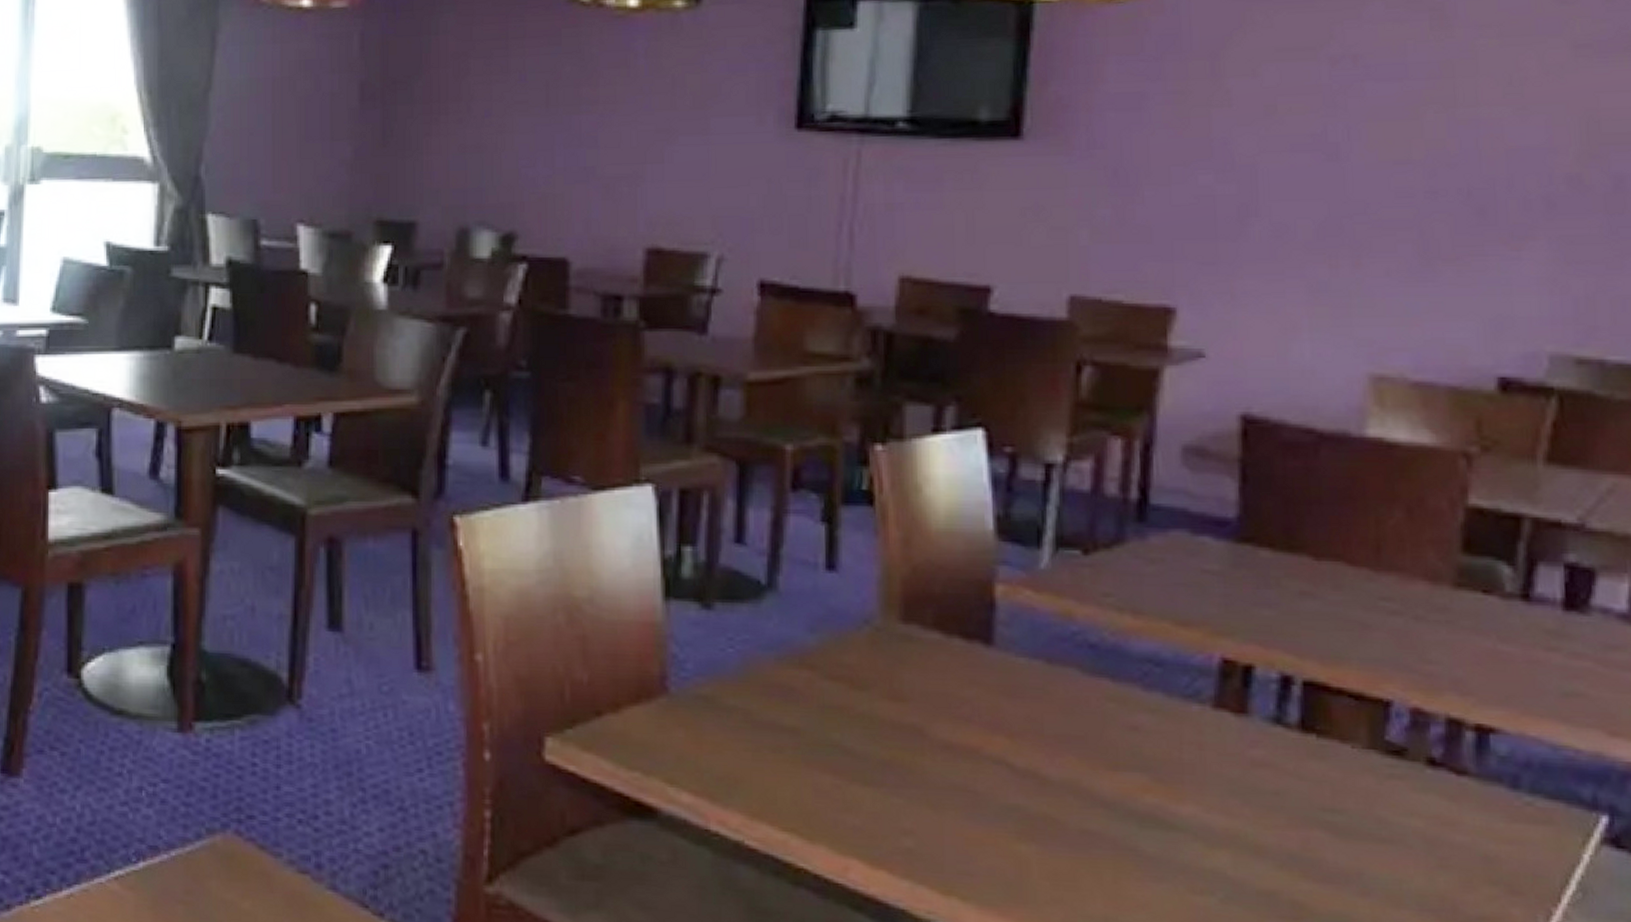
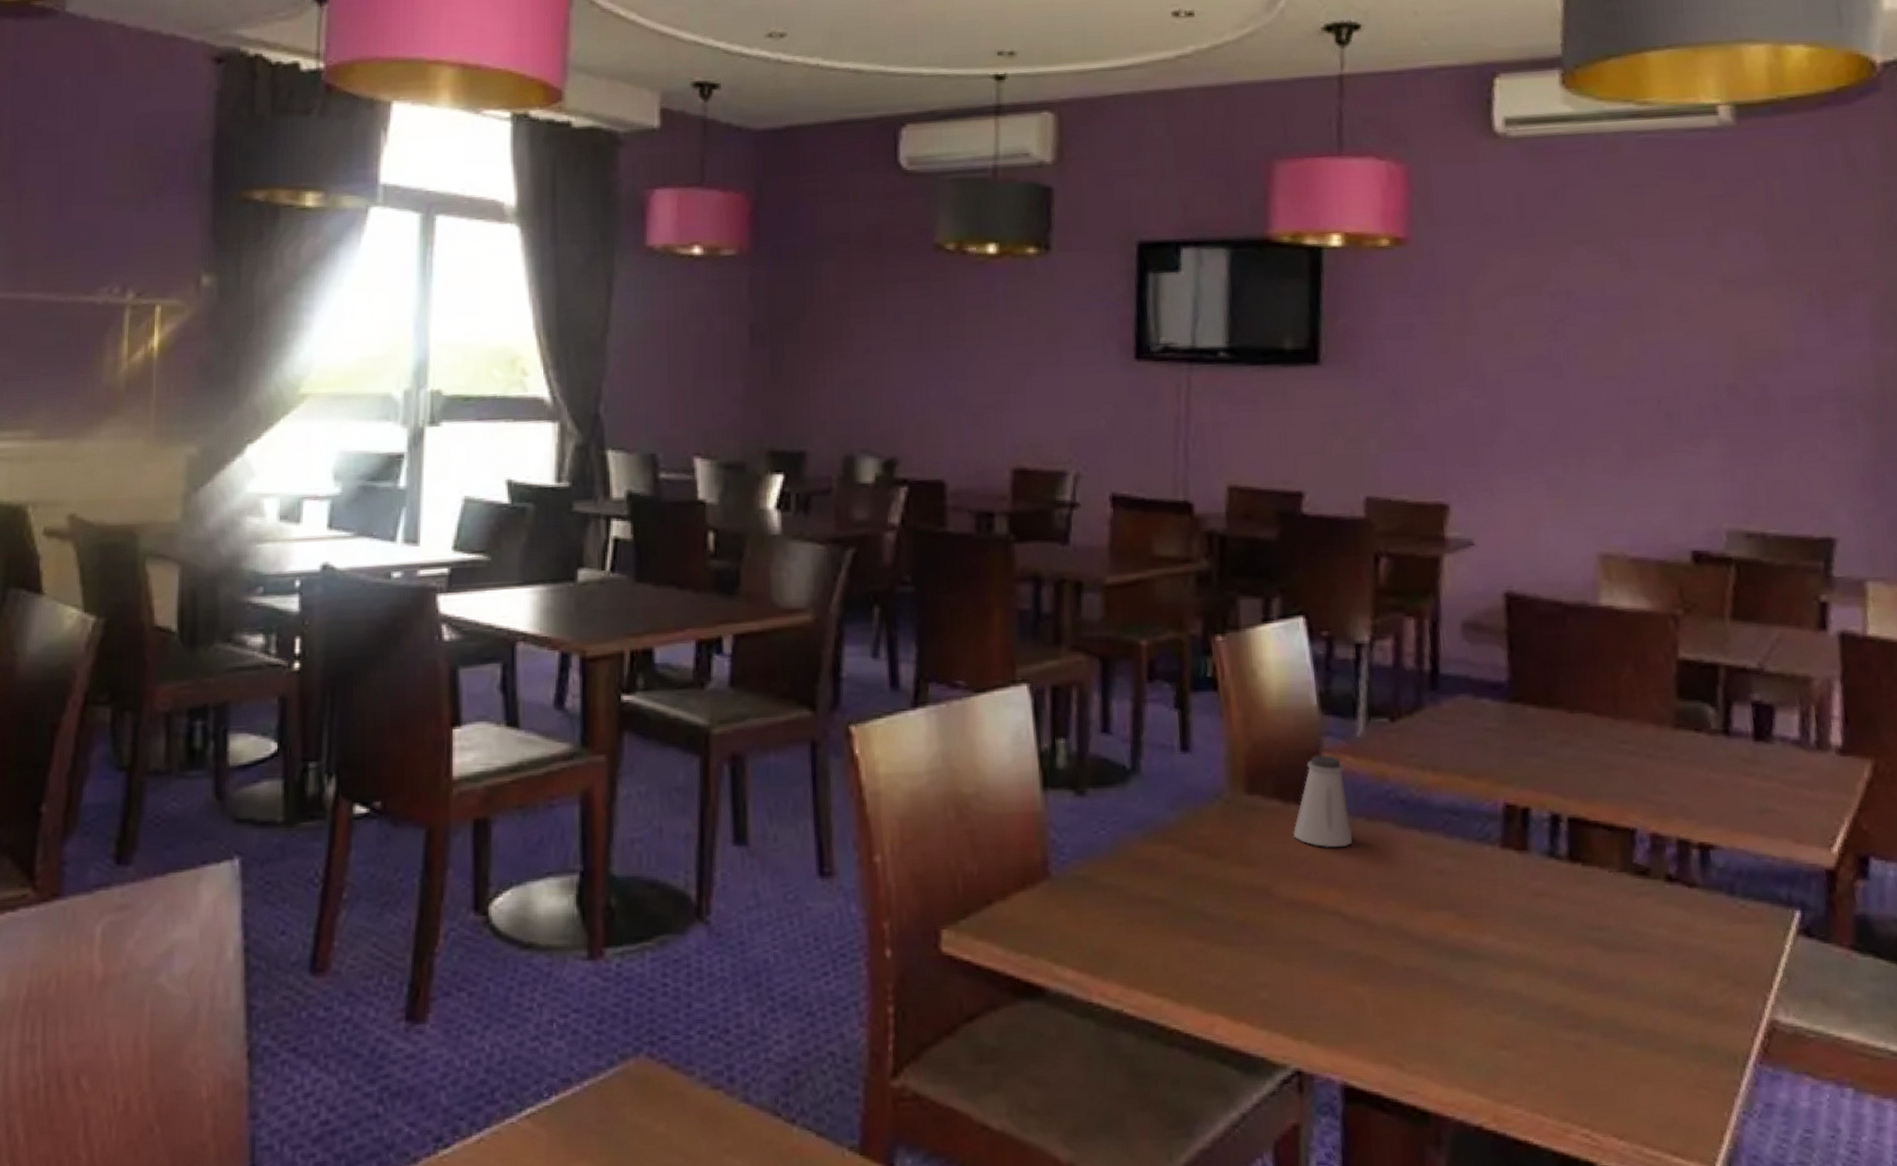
saltshaker: none [954,585,1028,690] -> present [1292,754,1353,848]

